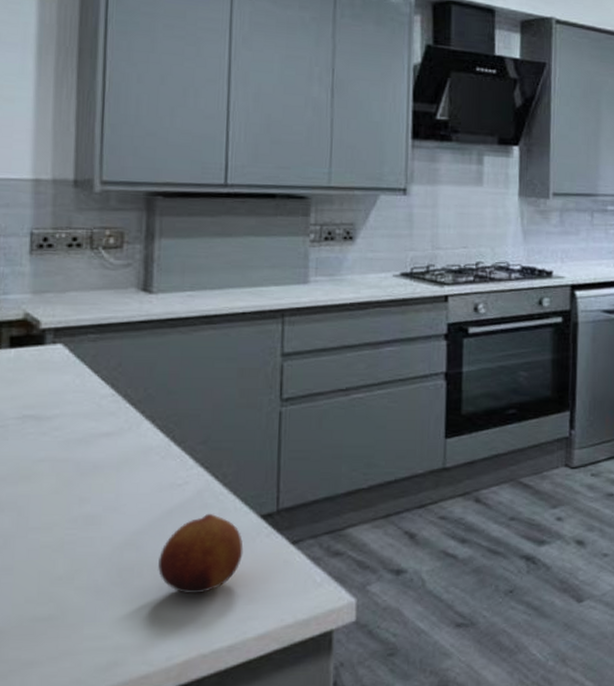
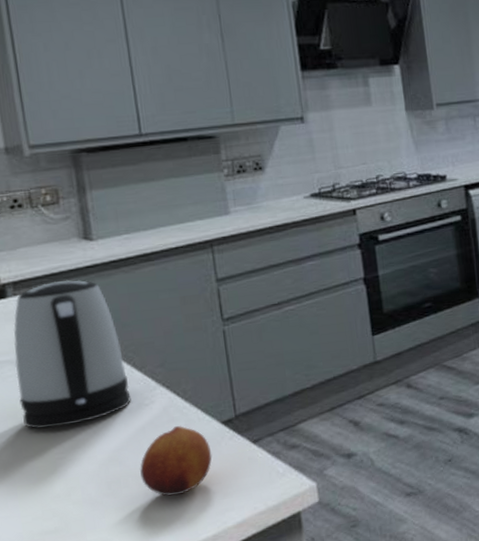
kettle: none [36,333,164,498] -> present [13,279,131,429]

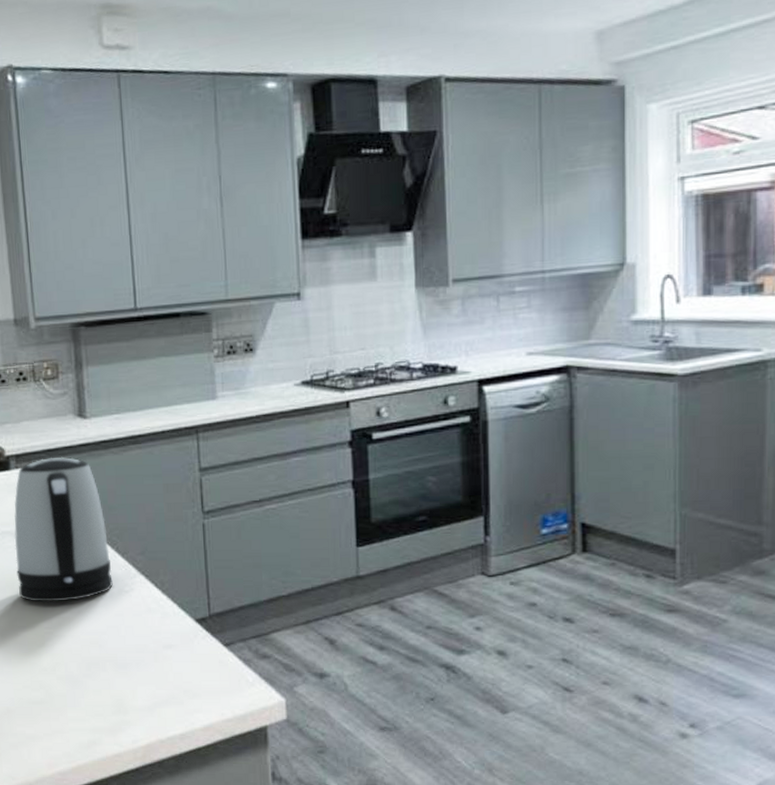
fruit: present [140,426,212,497] -> none [117,618,185,688]

